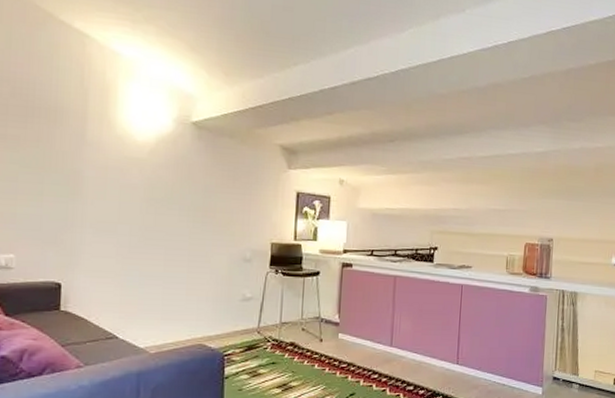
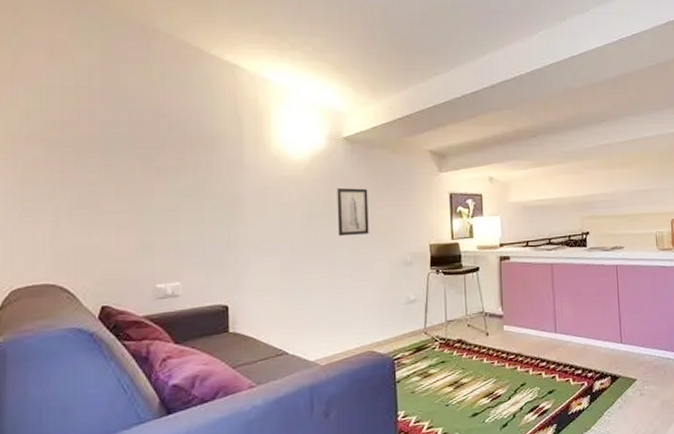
wall art: none [178,174,212,226] -> present [337,187,369,236]

